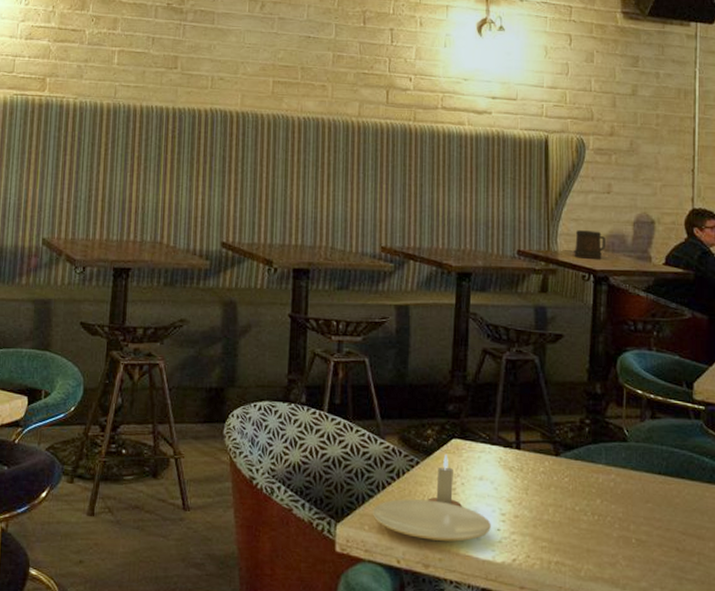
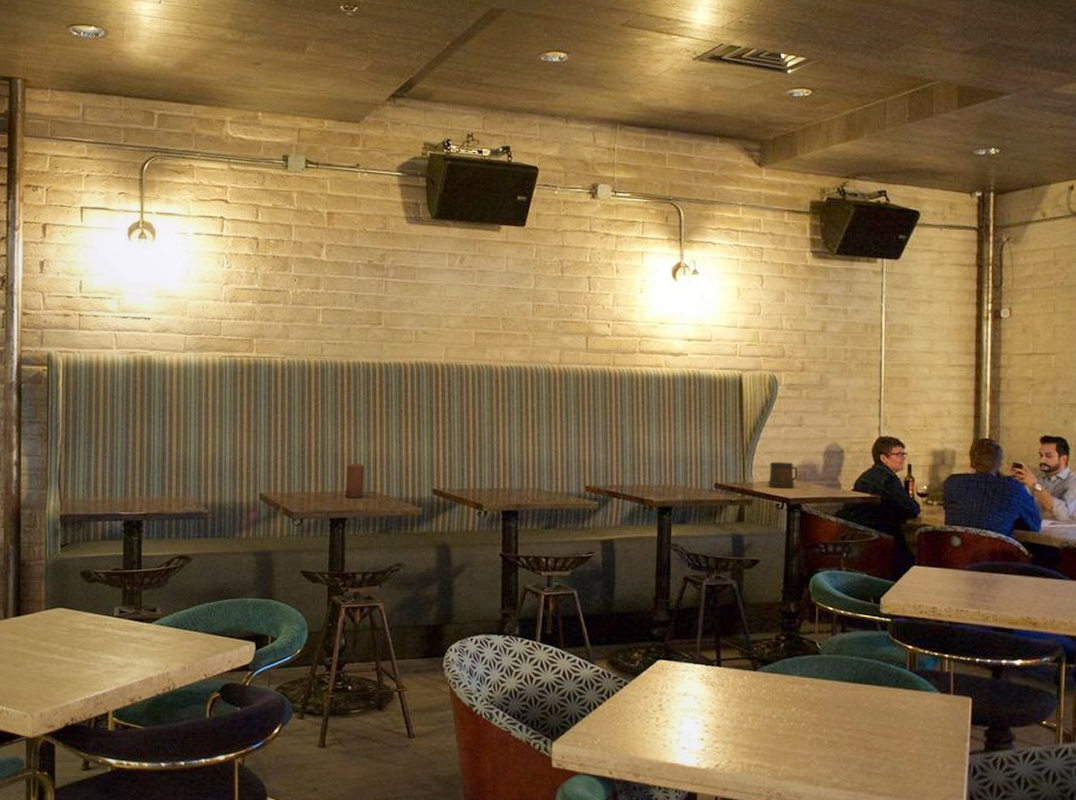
candle: none [130,211,152,249] -> present [345,464,365,499]
plate: present [372,499,491,542] -> none [585,716,695,752]
candle: present [427,453,462,507] -> none [636,674,668,721]

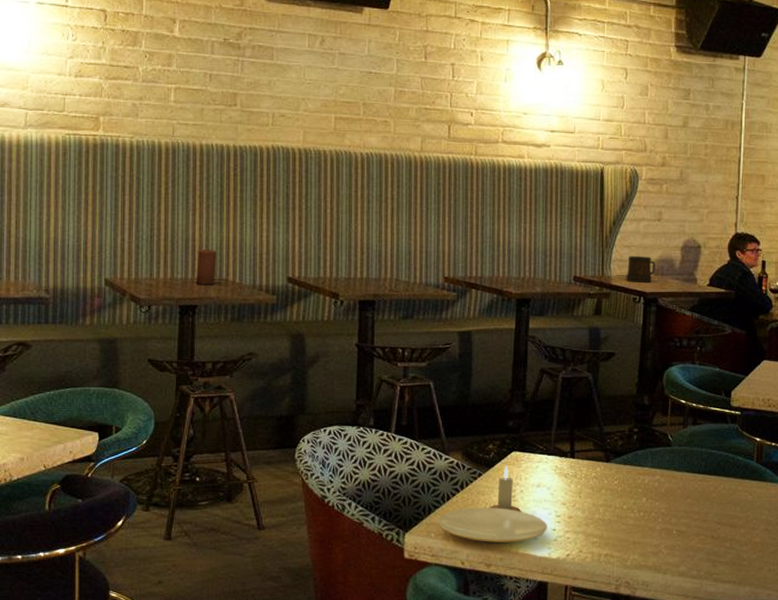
plate: none [585,716,695,752] -> present [438,507,547,542]
candle: none [636,674,668,721] -> present [489,465,521,512]

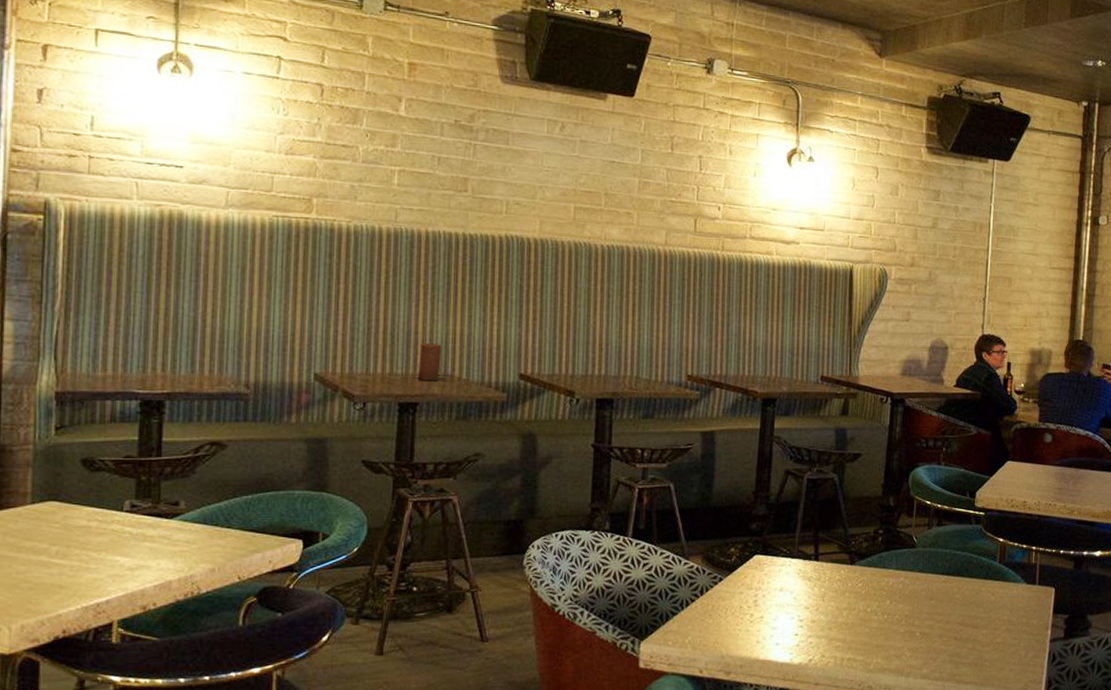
plate: present [438,507,547,542] -> none [675,613,790,649]
candle: present [489,465,521,512] -> none [729,569,762,617]
beer mug: present [626,256,656,284] -> none [873,356,903,384]

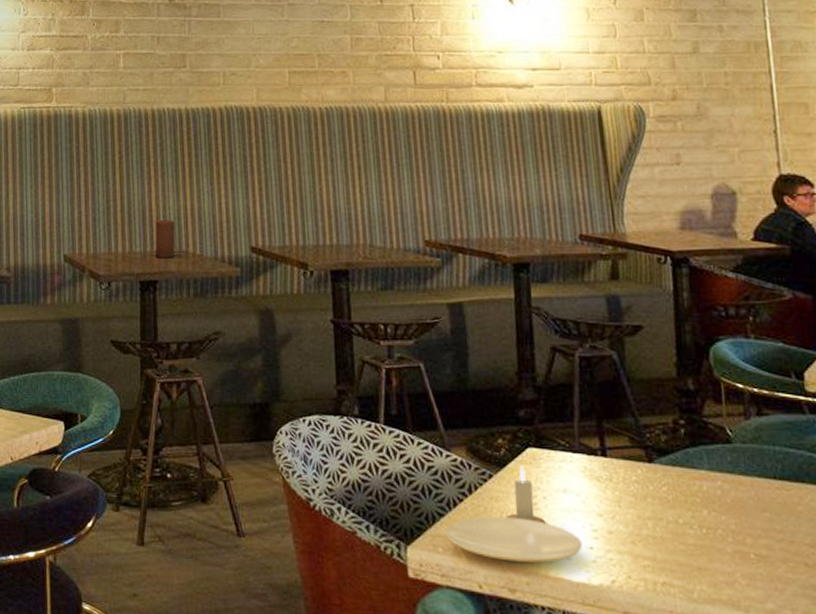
plate: none [675,613,790,649] -> present [444,516,582,563]
candle: none [729,569,762,617] -> present [505,465,546,524]

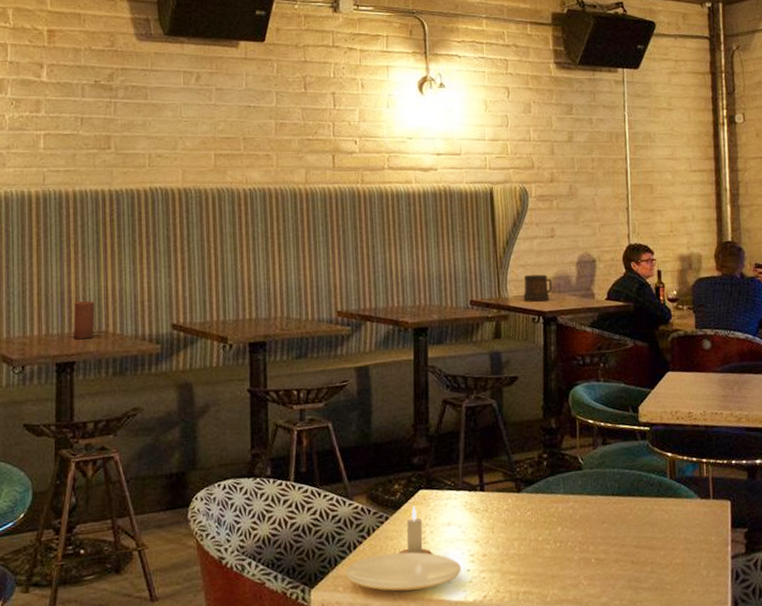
beer mug: none [644,207,681,241] -> present [523,274,552,303]

